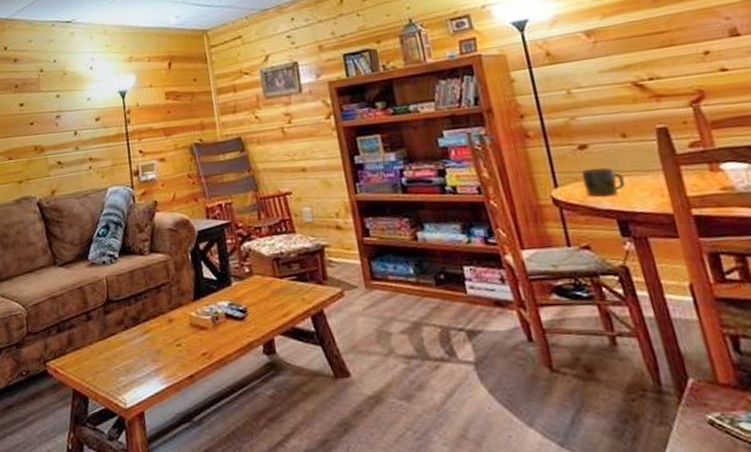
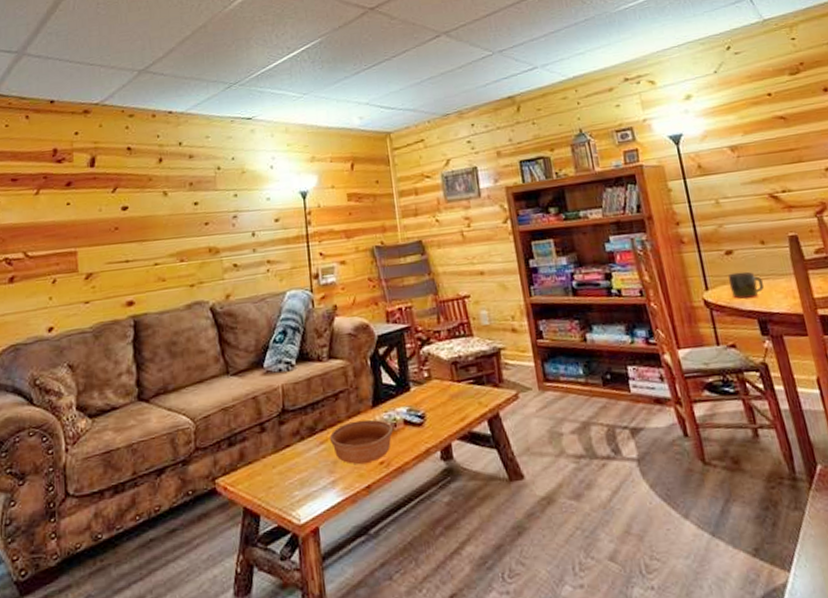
bowl: none [152,312,216,355] -> present [329,419,394,465]

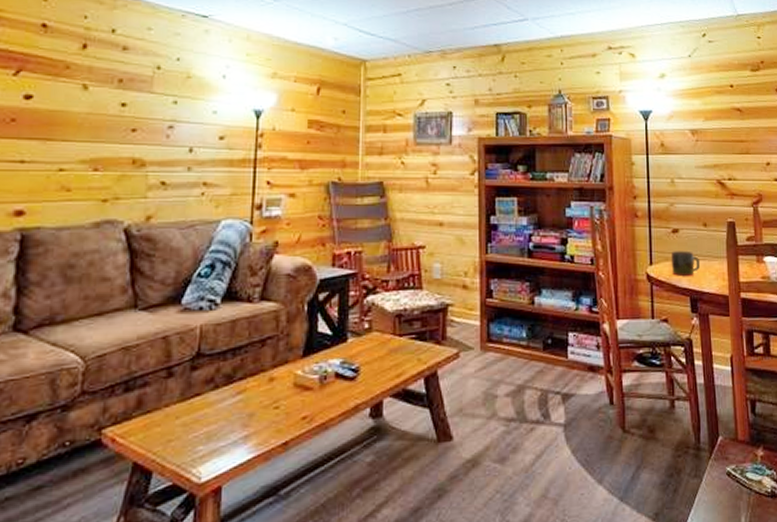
bowl: present [329,419,394,465] -> none [248,370,323,419]

